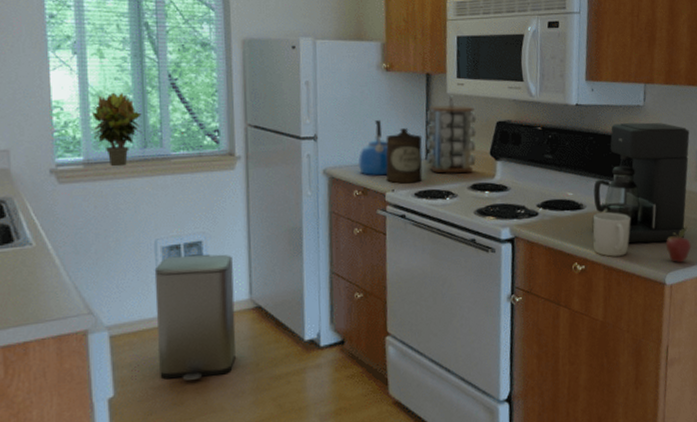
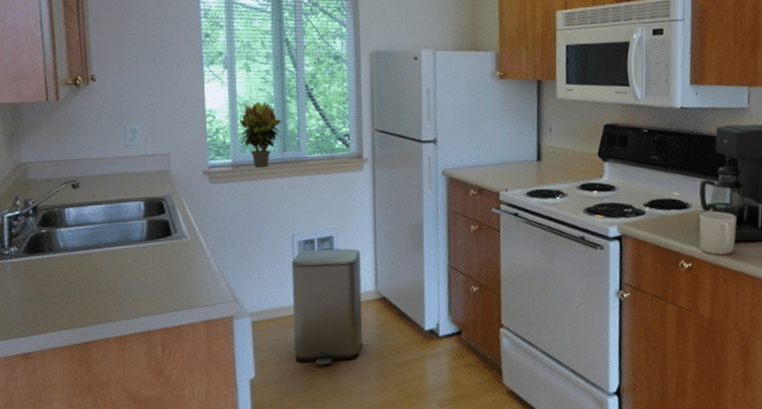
kettle: present [358,120,388,176] -> none [474,124,502,176]
canister: present [385,128,423,184] -> none [499,132,534,184]
spice rack: present [426,95,477,173] -> none [537,100,585,174]

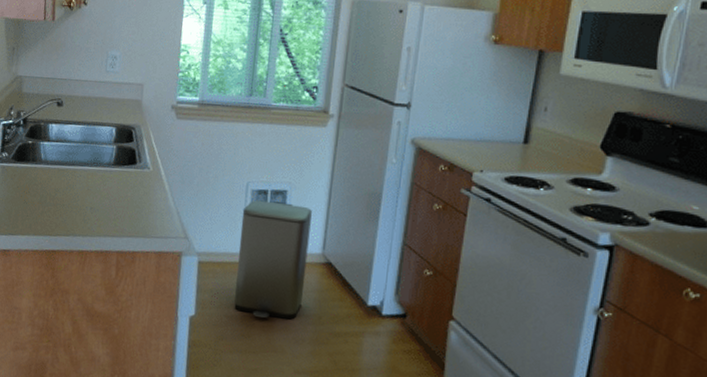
potted plant: present [239,101,282,169] -> none [209,41,252,111]

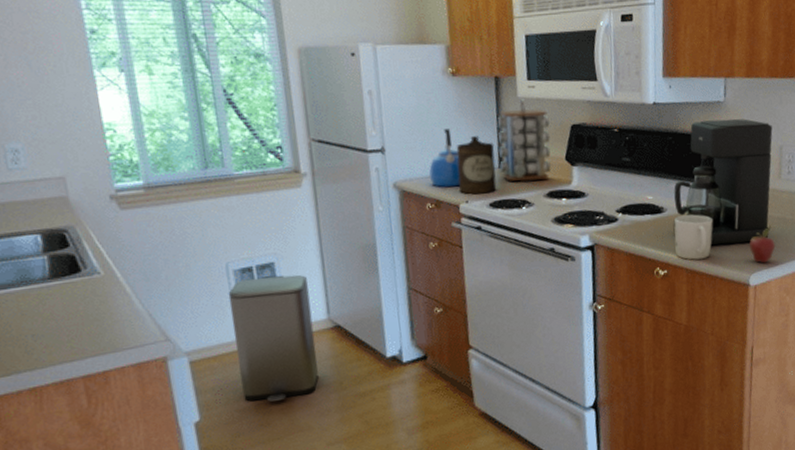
kettle: none [449,95,483,154] -> present [429,129,461,188]
canister: none [477,106,524,167] -> present [456,136,497,195]
spice rack: none [524,77,591,165] -> present [497,99,551,182]

